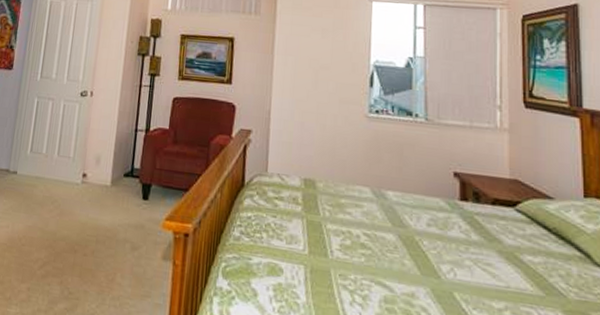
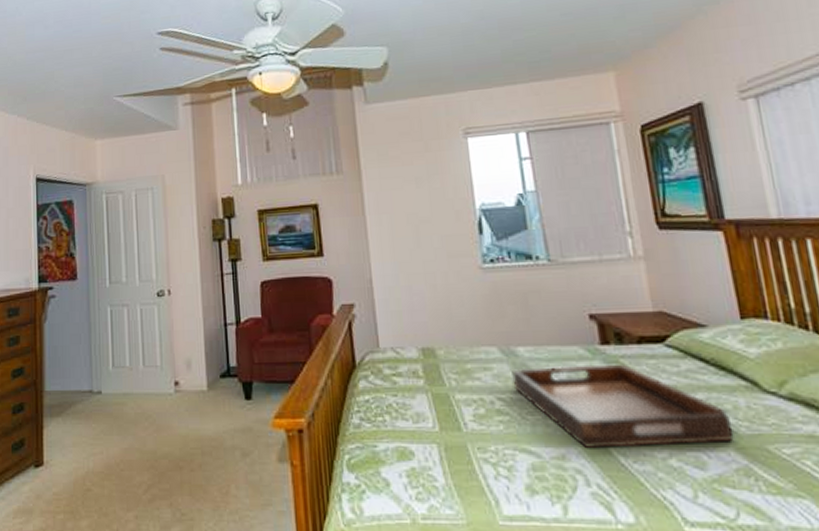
serving tray: none [379,210,563,304] -> present [512,364,734,449]

